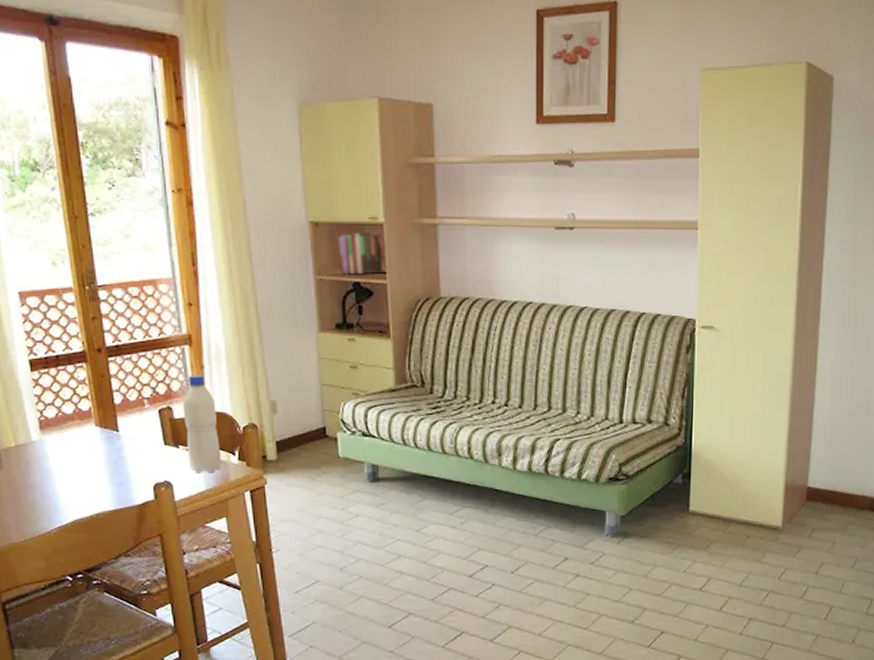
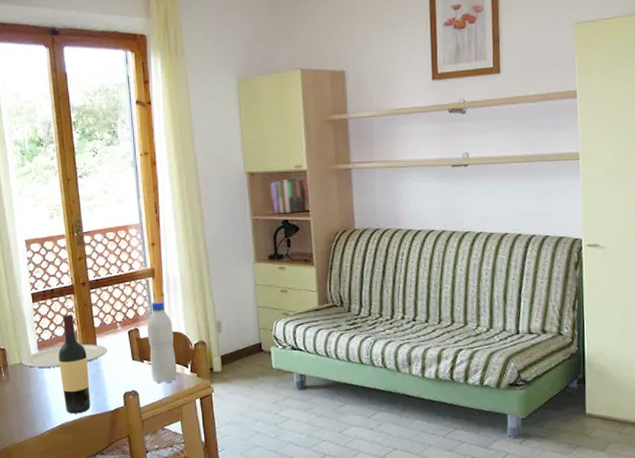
plate: none [18,425,132,452] -> present [22,344,107,368]
wine bottle: none [67,387,111,508] -> present [58,314,91,414]

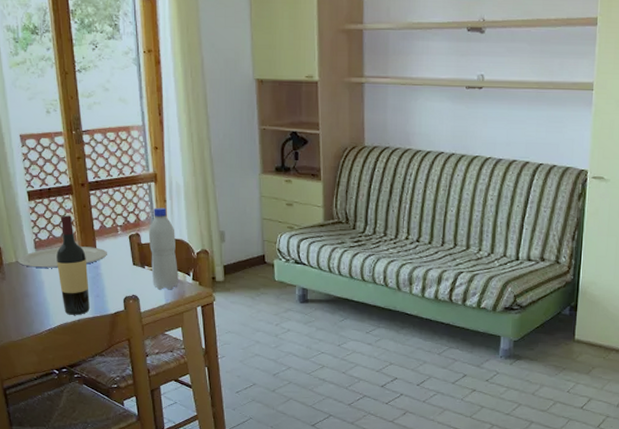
books: present [270,177,312,215] -> none [280,87,322,126]

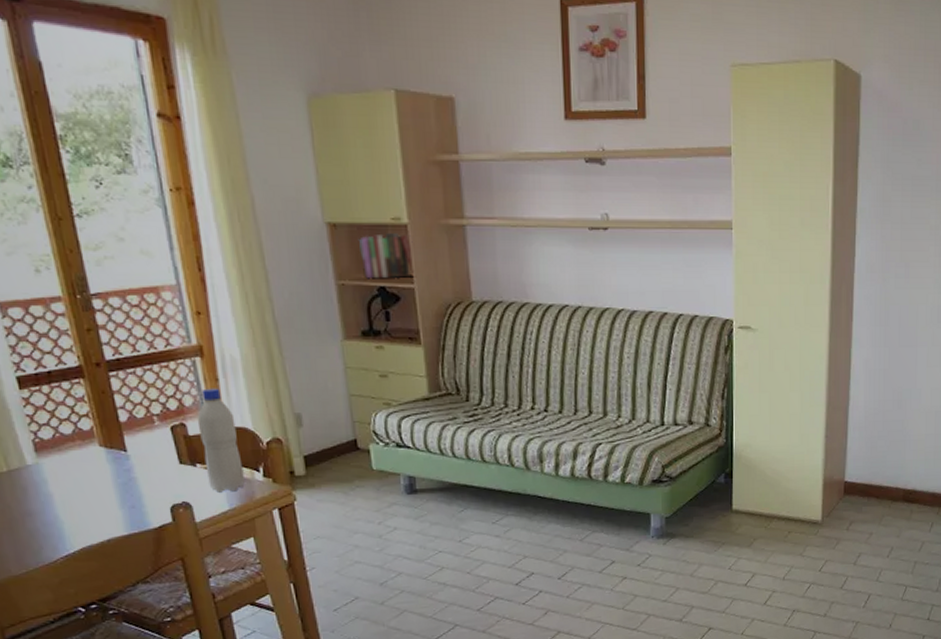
plate: present [18,247,107,268] -> none [10,444,142,477]
wine bottle: present [56,215,90,315] -> none [67,405,124,535]
books: none [280,87,322,126] -> present [359,232,417,279]

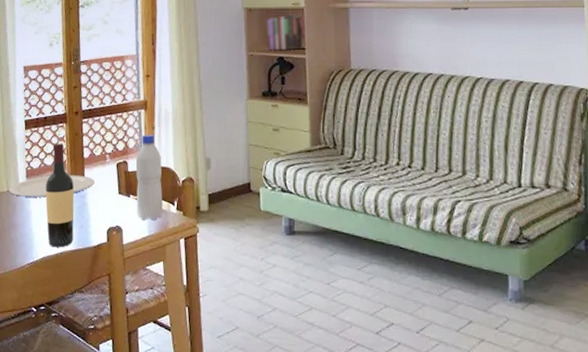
plate: none [10,444,142,477] -> present [9,175,95,197]
wine bottle: none [67,405,124,535] -> present [45,143,75,247]

